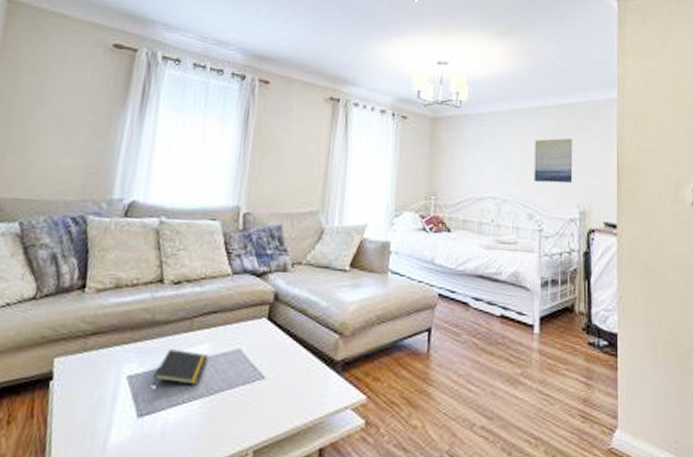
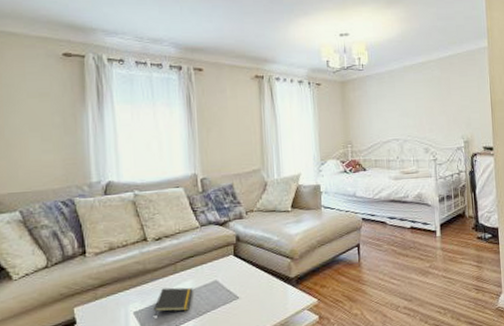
wall art: present [534,138,573,184] -> none [425,84,457,122]

